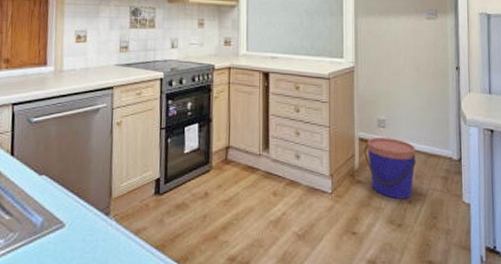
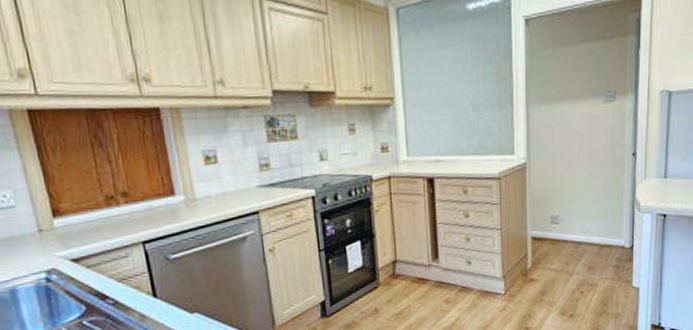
bucket: present [364,138,416,199] -> none [537,233,588,292]

